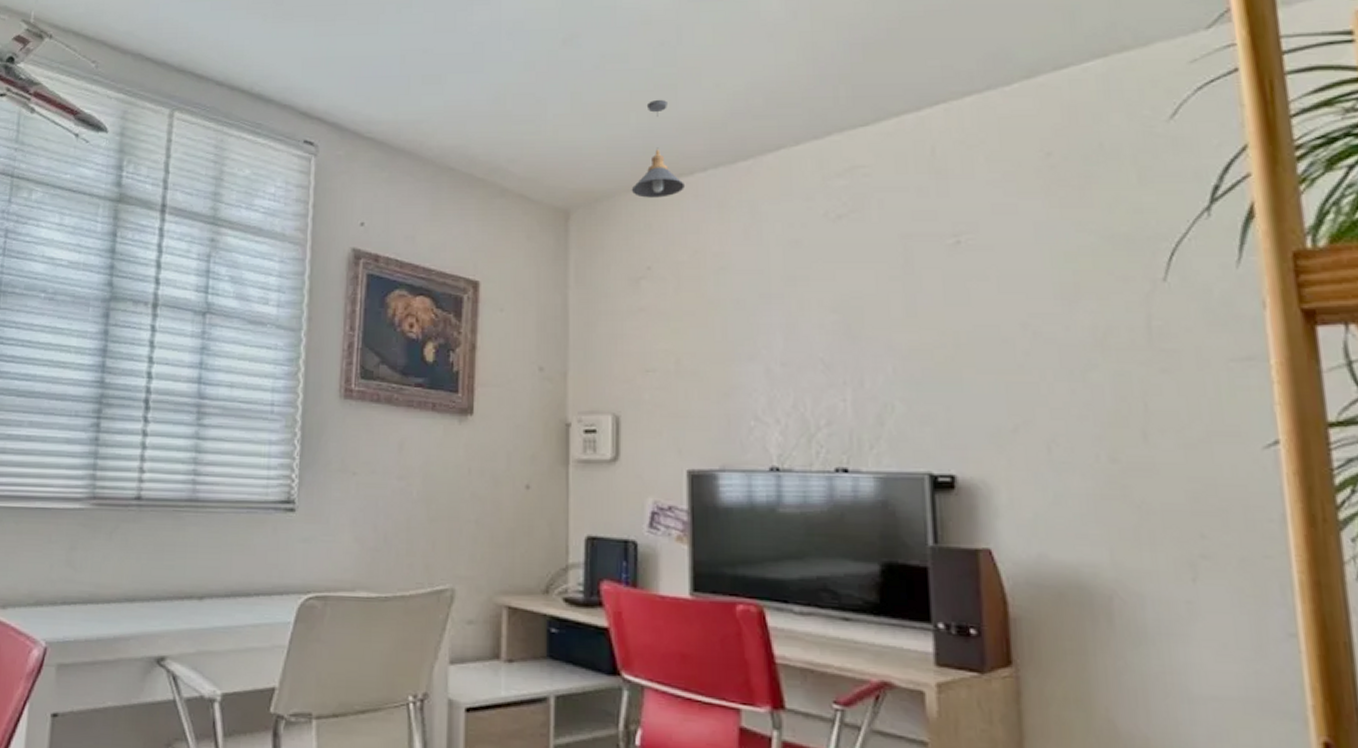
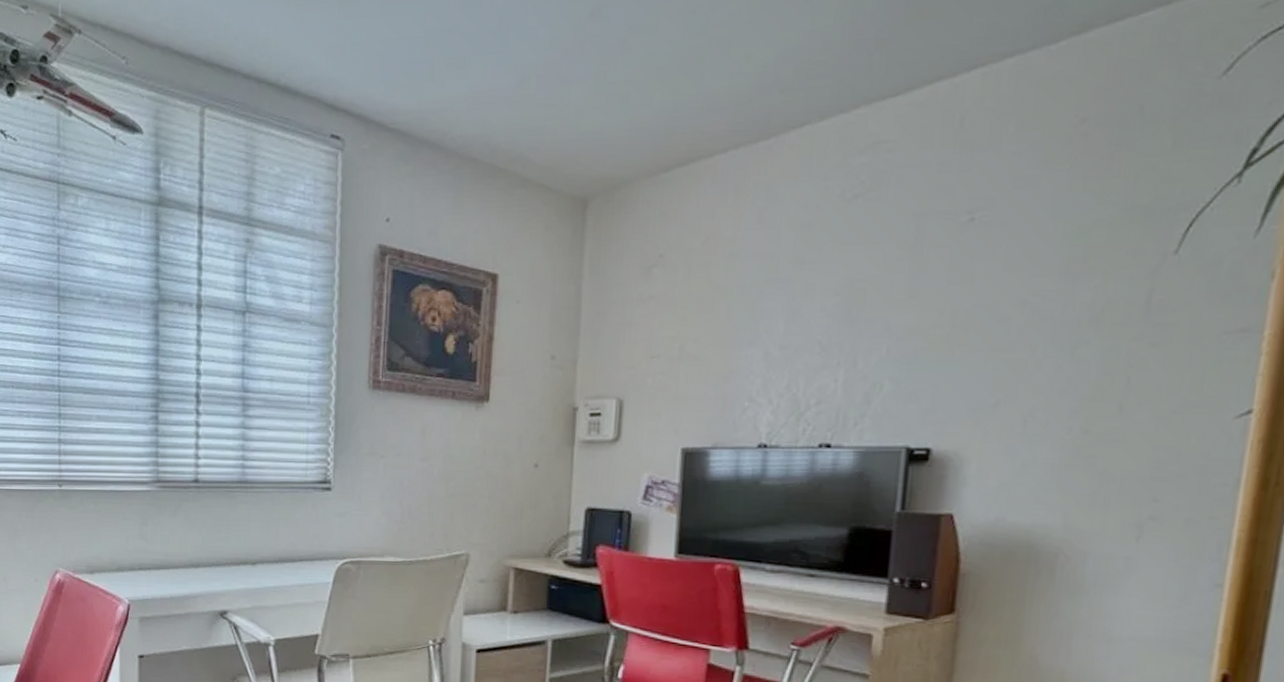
pendant light: present [631,99,686,198] -> none [649,74,705,183]

